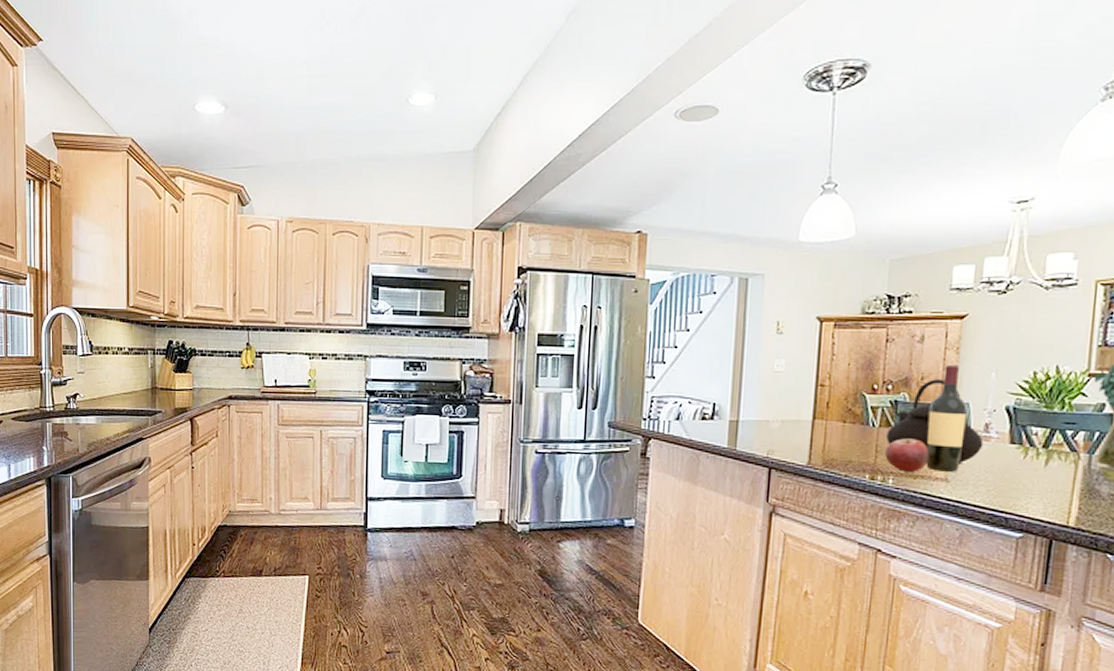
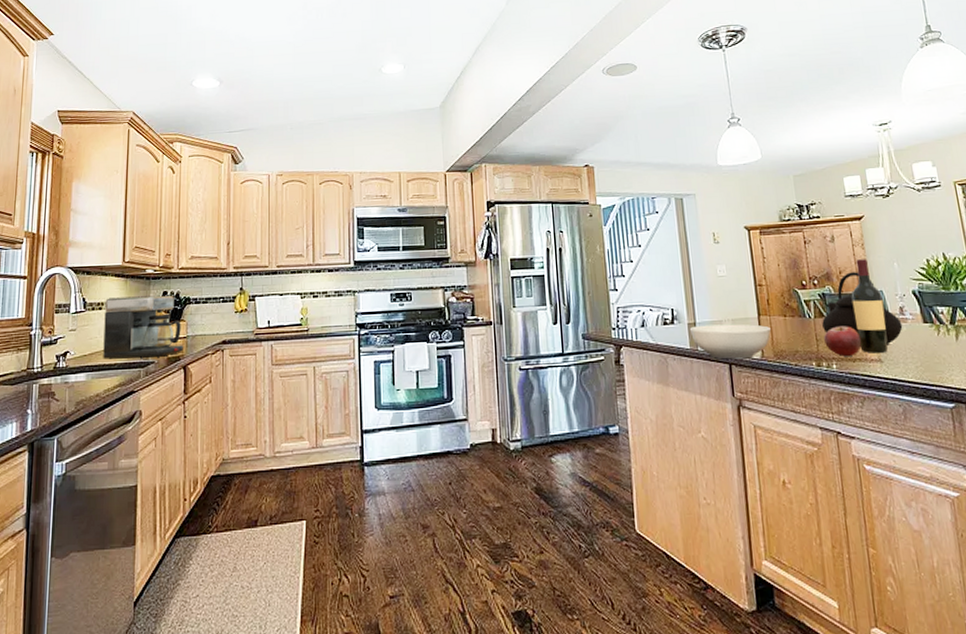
coffee maker: none [111,343,190,407] -> present [103,295,183,359]
bowl: none [730,423,825,464] -> present [689,324,771,360]

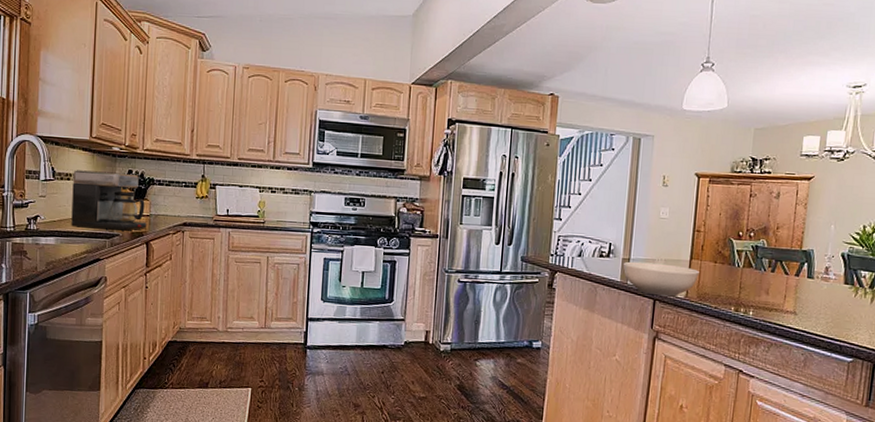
teapot: present [822,272,903,345] -> none [748,229,824,300]
fruit: present [824,326,862,356] -> none [747,277,783,306]
wine bottle: present [851,259,888,353] -> none [779,218,812,307]

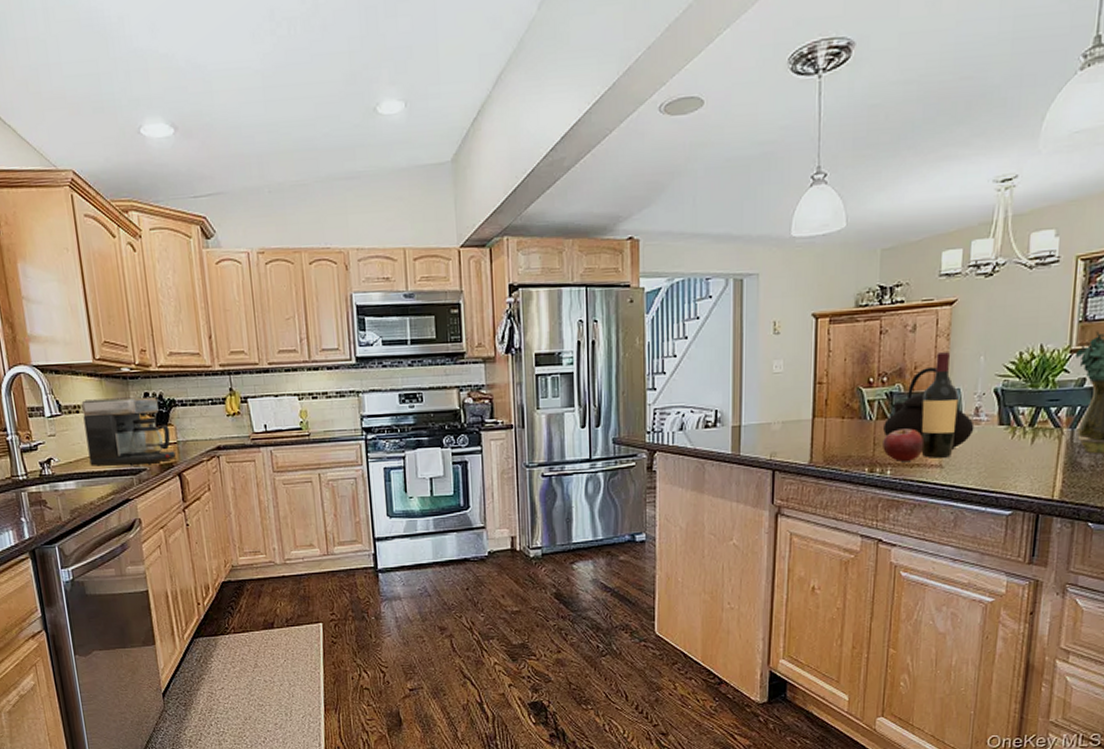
bowl: present [623,261,699,297] -> none [733,426,824,465]
fruit: none [747,277,783,306] -> present [883,428,925,461]
teapot: none [748,229,824,300] -> present [883,367,975,450]
wine bottle: none [779,218,812,307] -> present [921,352,959,458]

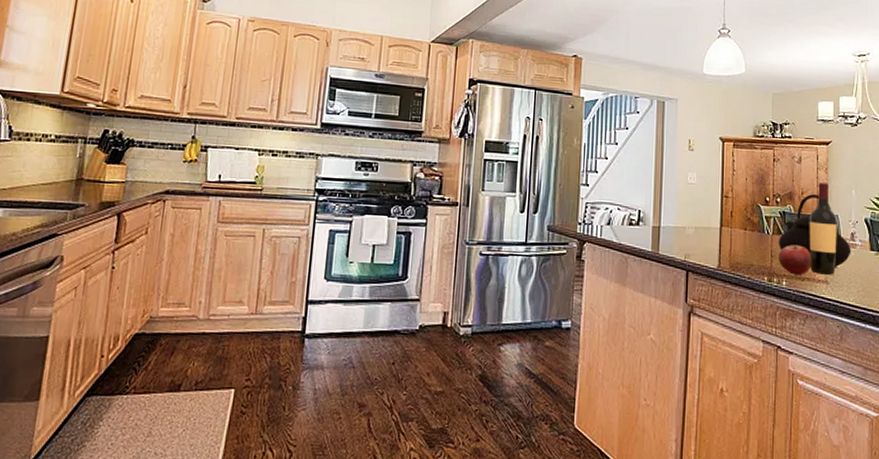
coffee maker: present [81,396,176,466] -> none [25,129,121,200]

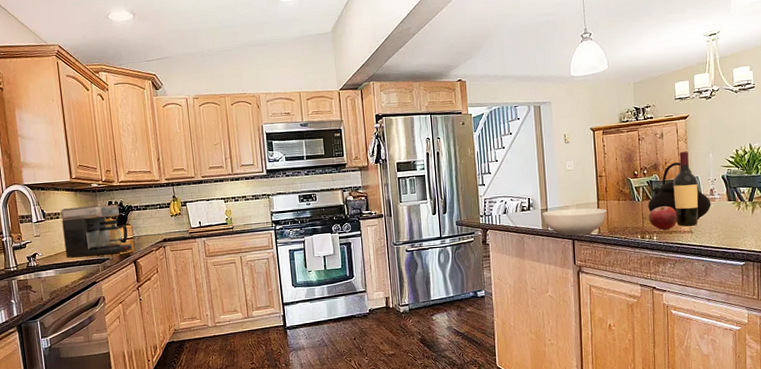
coffee maker: none [25,129,121,200] -> present [60,204,132,258]
bowl: none [653,229,730,267] -> present [542,208,607,236]

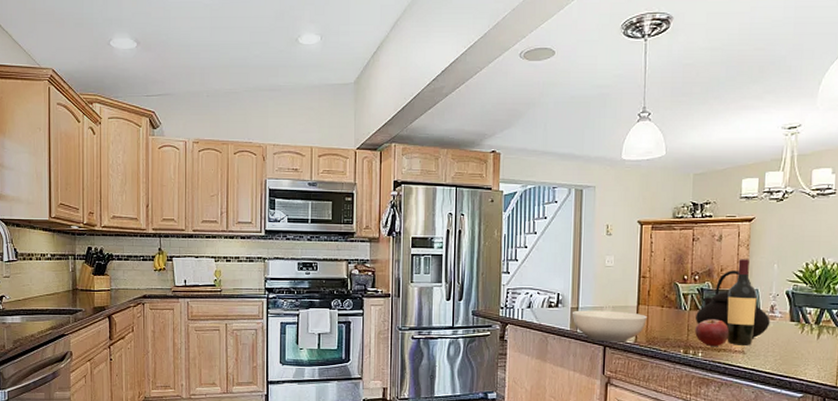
coffee maker: present [60,204,132,258] -> none [35,250,108,306]

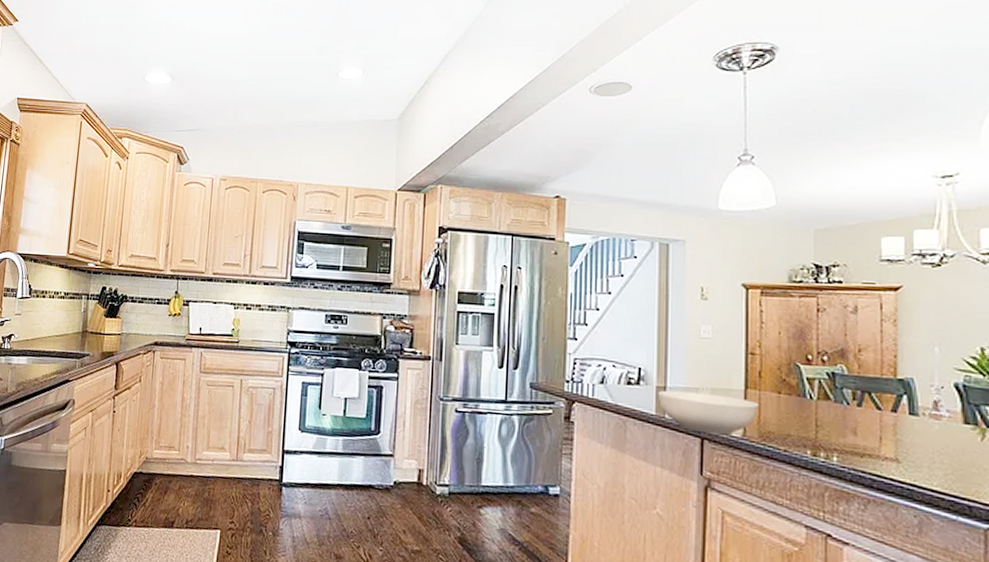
fruit: present [695,319,730,346] -> none [826,413,876,450]
teapot: present [696,270,771,339] -> none [826,352,934,444]
wine bottle: present [727,259,757,346] -> none [870,338,912,452]

